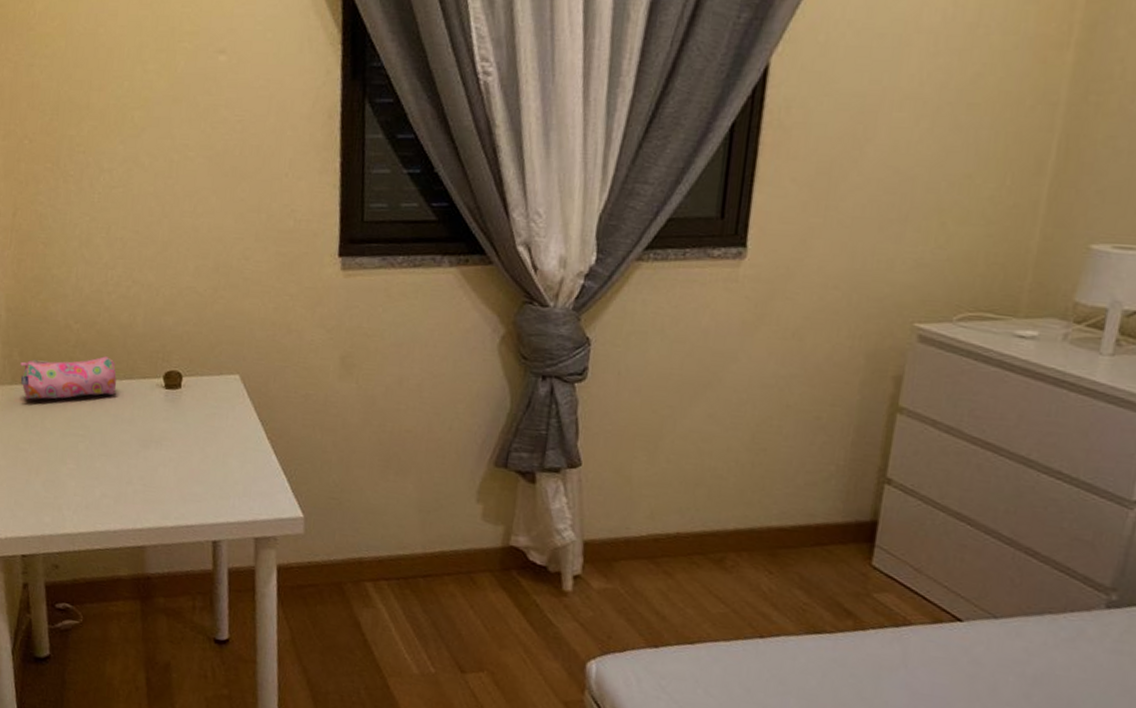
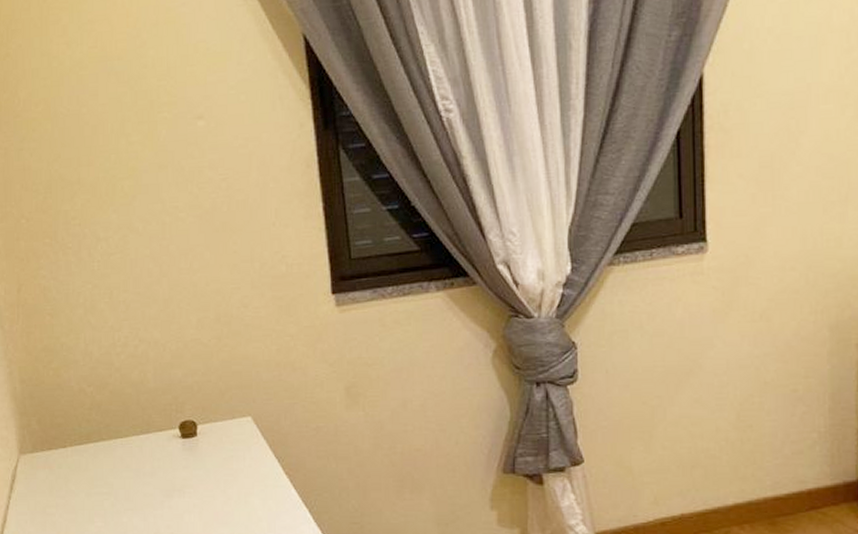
pencil case: present [20,356,117,400] -> none [39,415,135,465]

